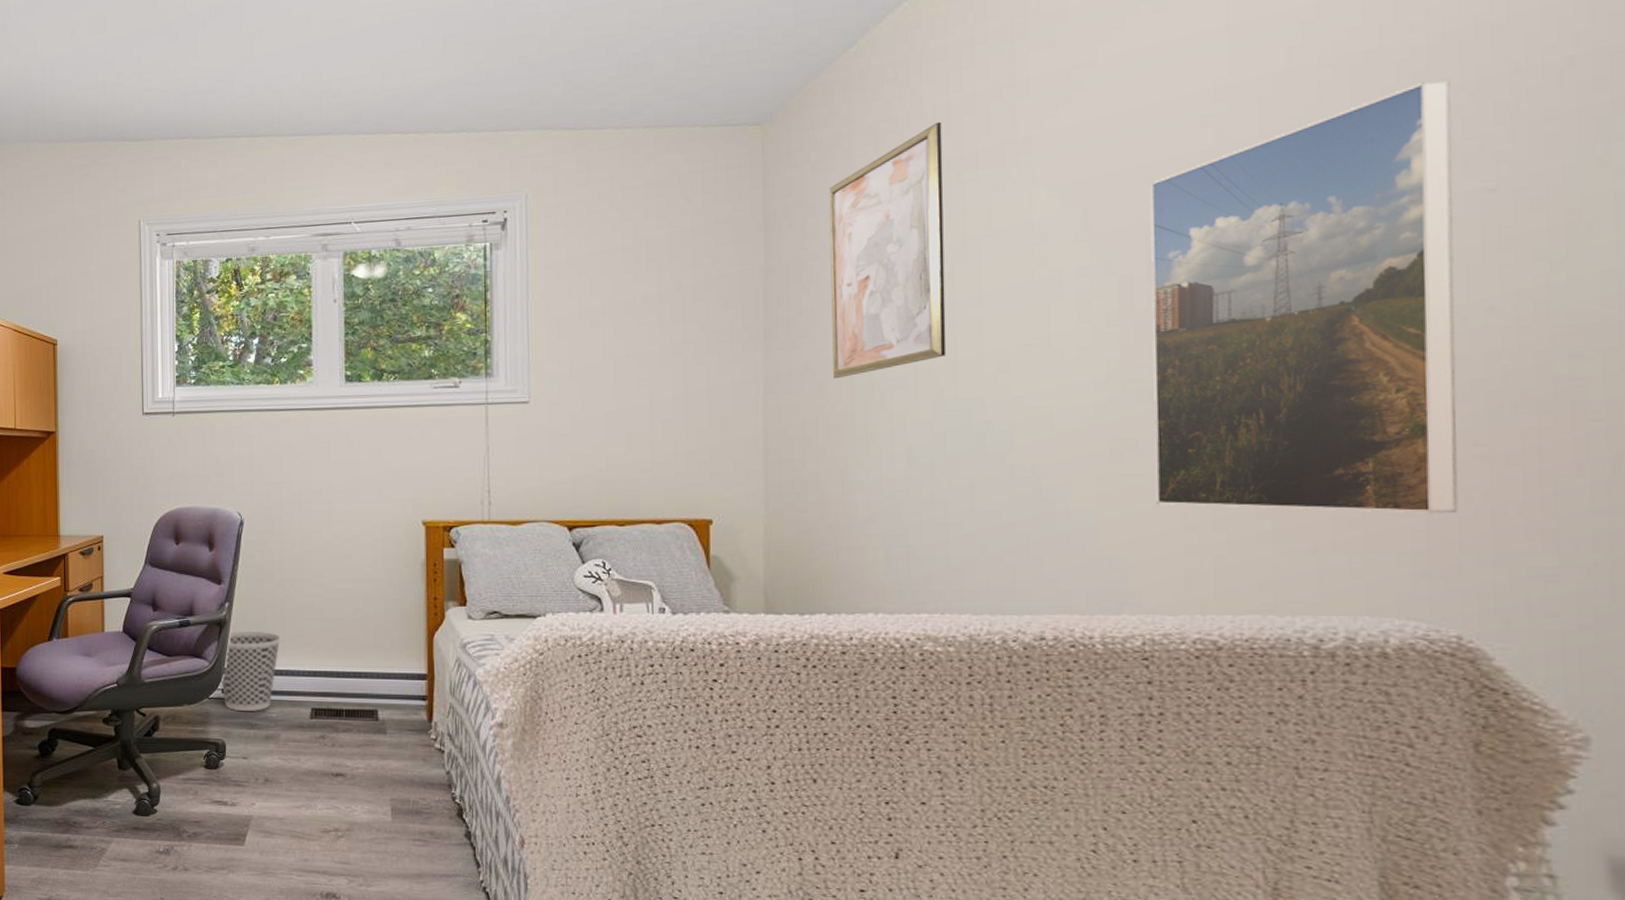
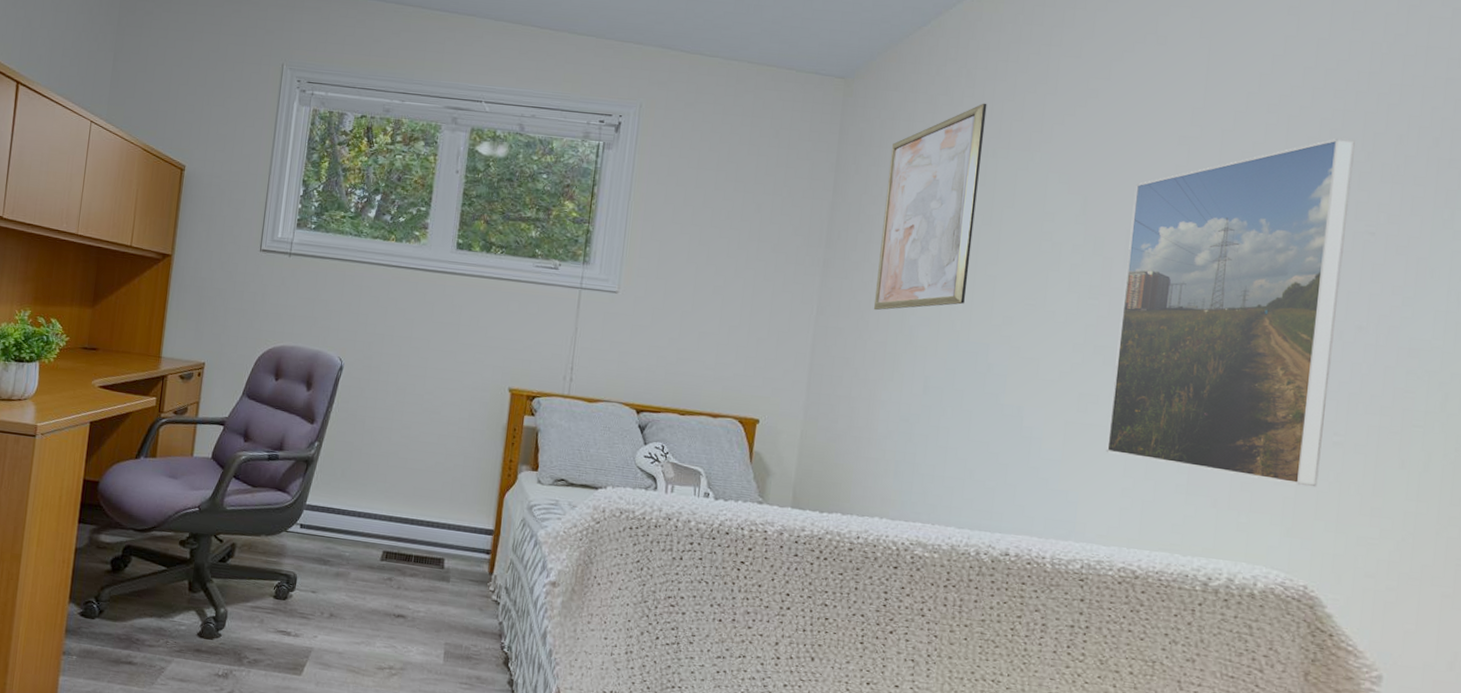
wastebasket: present [221,630,282,711] -> none [300,470,364,549]

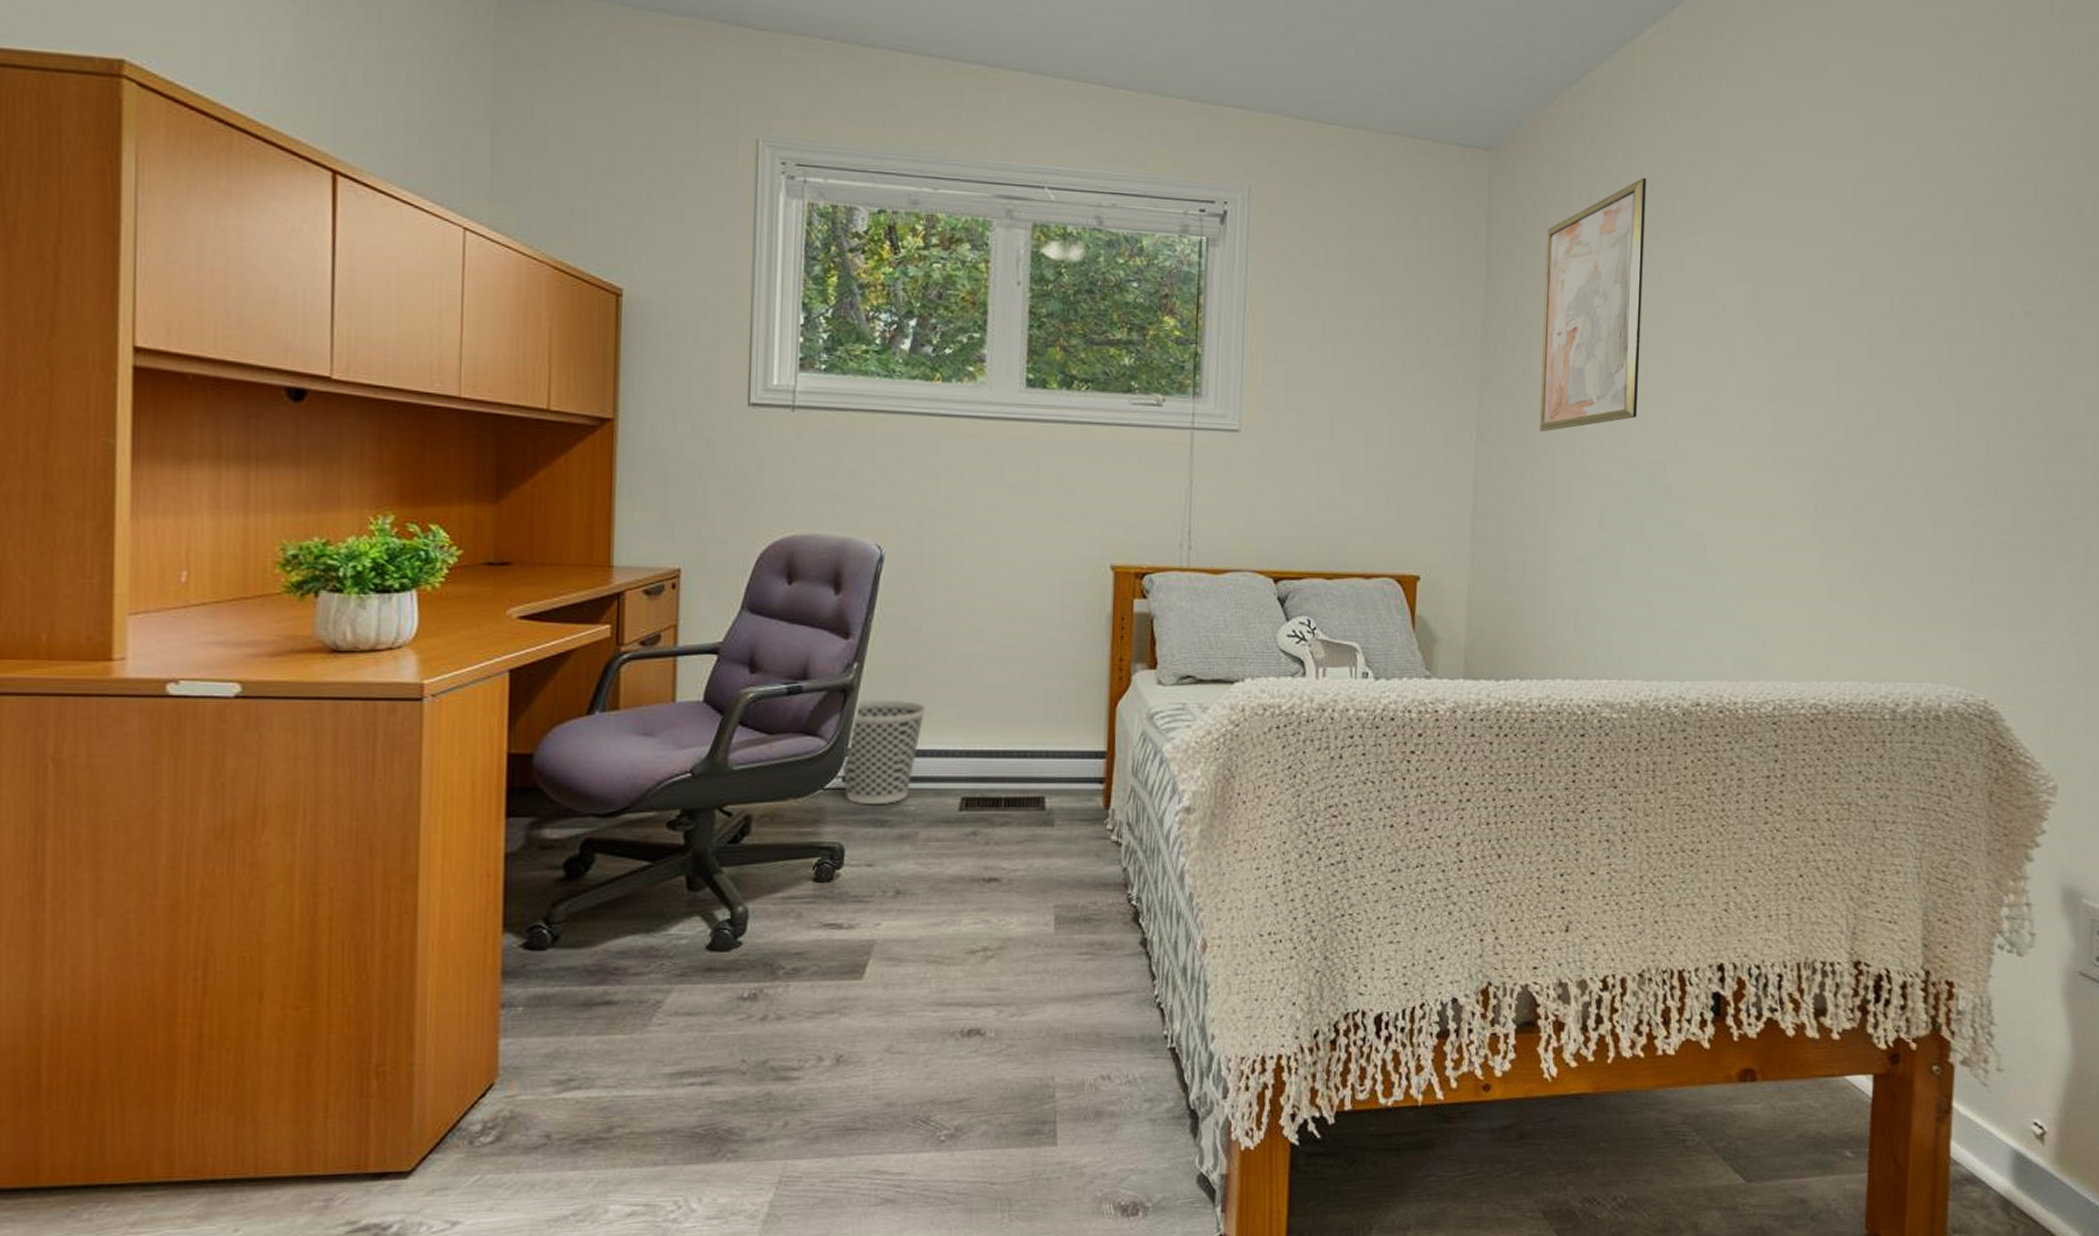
wastebasket: none [300,470,364,549] -> present [842,699,927,804]
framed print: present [1106,138,1355,487] -> none [1790,209,2008,593]

